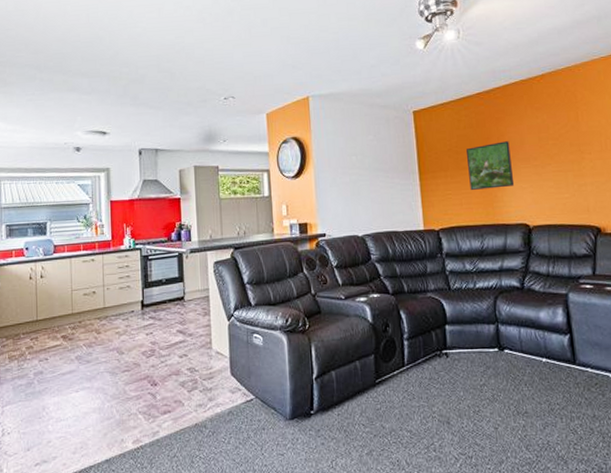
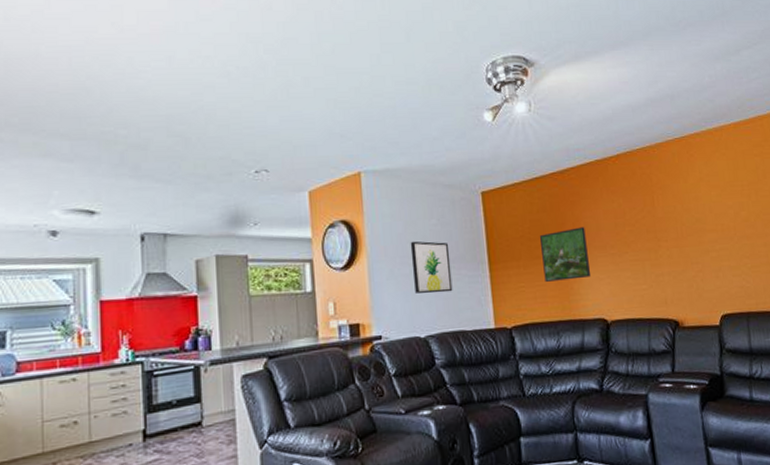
wall art: none [350,154,387,199] -> present [410,241,453,294]

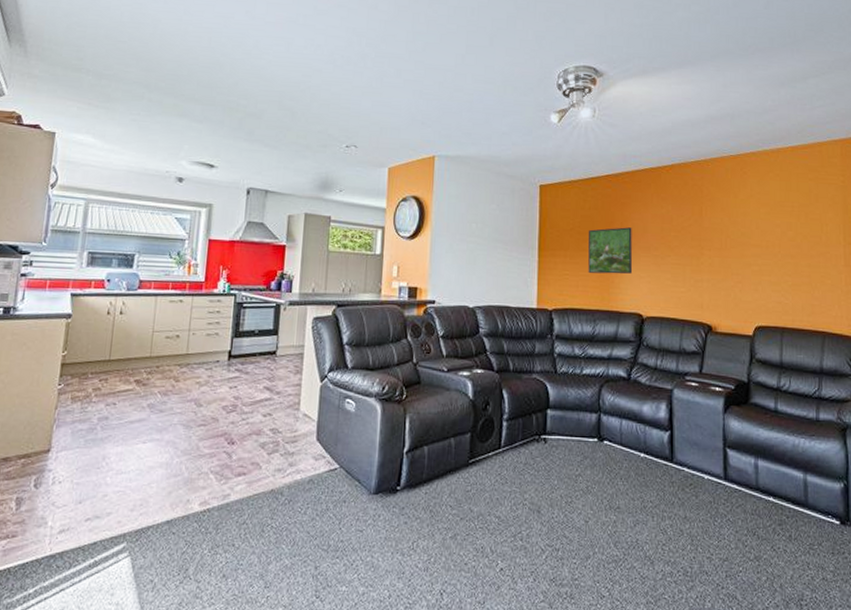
wall art: present [410,241,453,294] -> none [469,221,505,271]

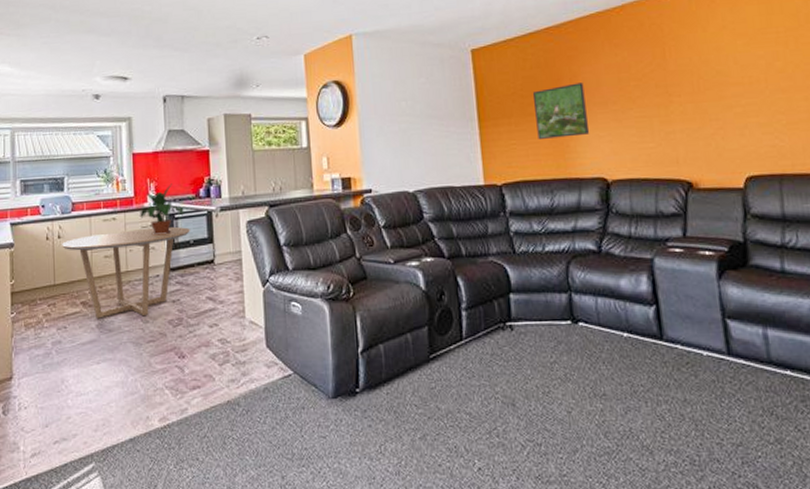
dining table: none [123,313,257,400] -> present [62,226,190,319]
potted plant: none [208,273,253,322] -> present [140,183,184,236]

